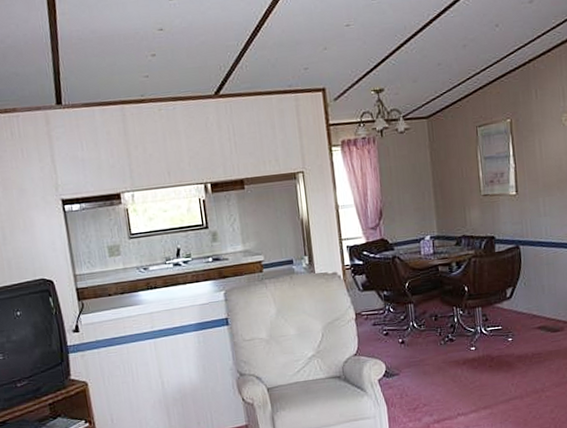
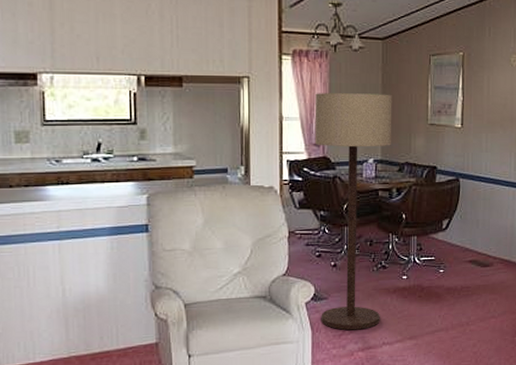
floor lamp: none [367,170,453,404] -> present [314,93,392,331]

